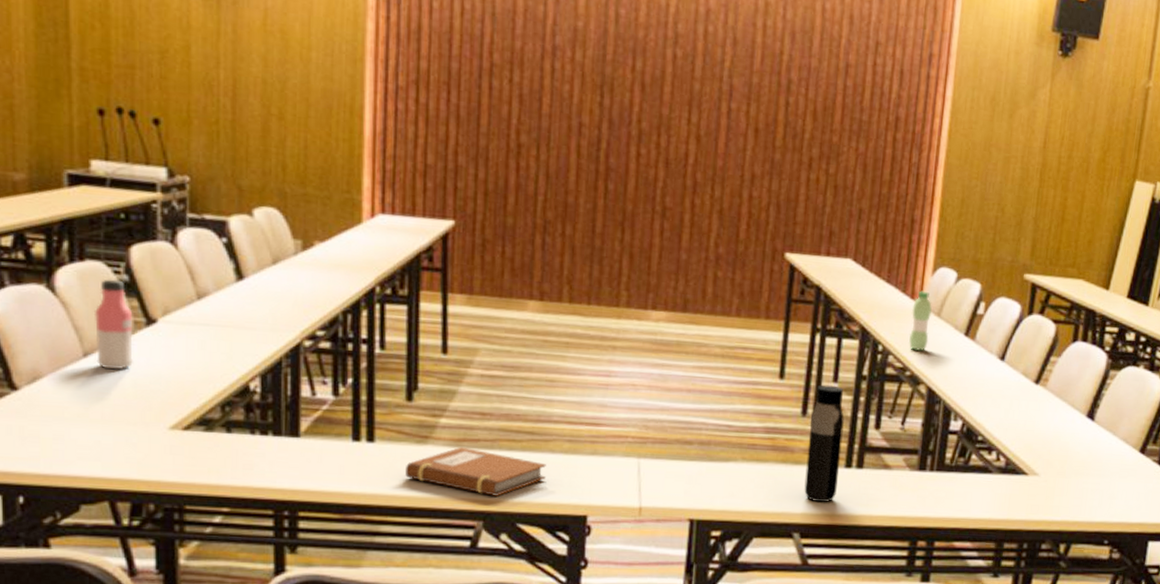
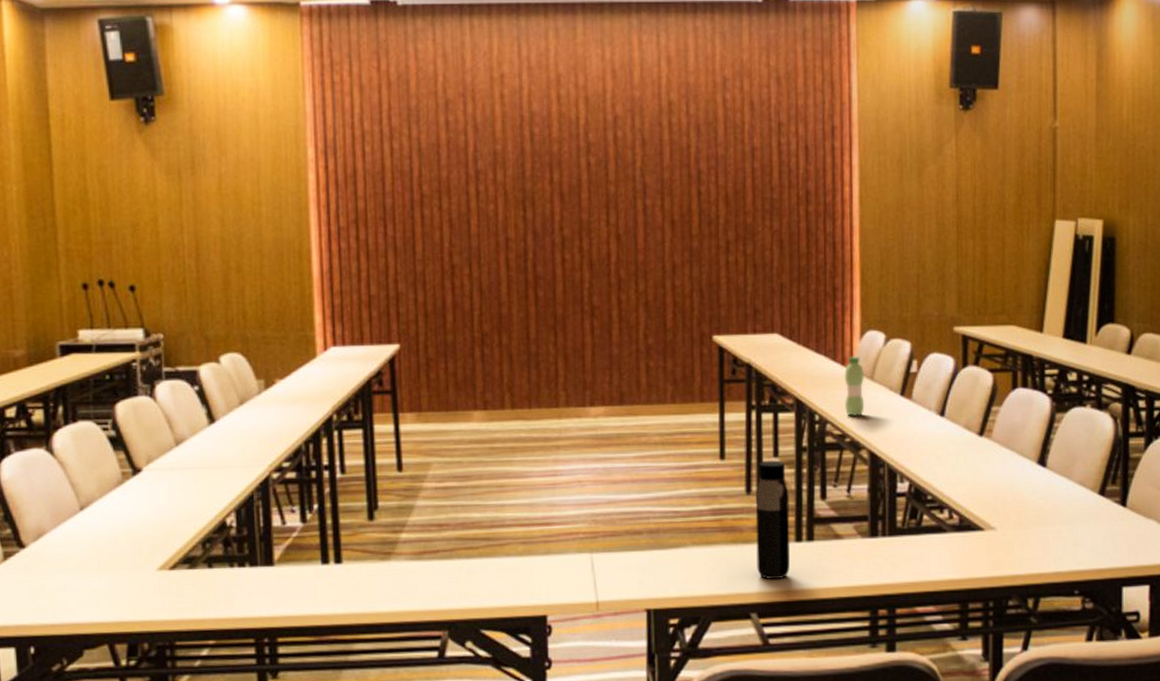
water bottle: present [93,278,133,370] -> none [87,435,123,520]
notebook: present [406,446,546,496] -> none [372,559,504,605]

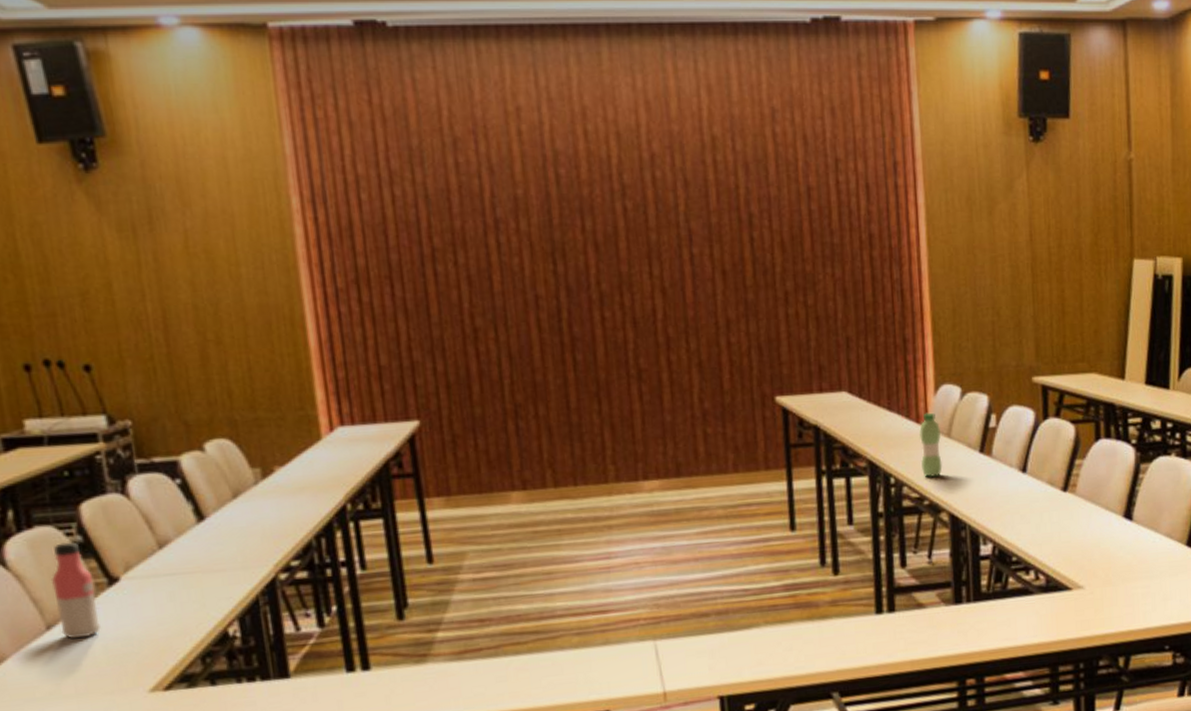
water bottle: none [87,435,123,520] -> present [50,541,101,639]
water bottle: present [755,460,790,580] -> none [831,528,871,656]

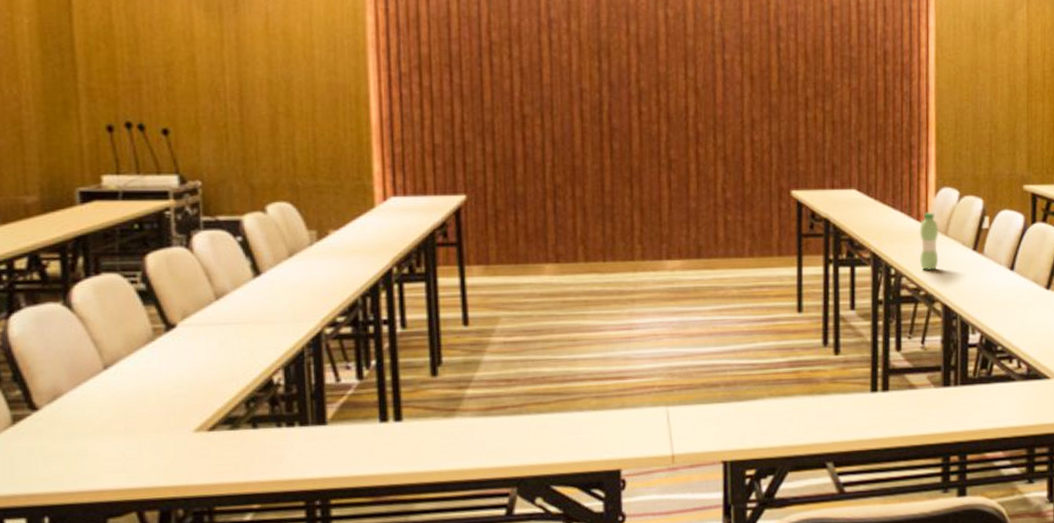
water bottle: present [50,541,101,639] -> none [112,288,154,379]

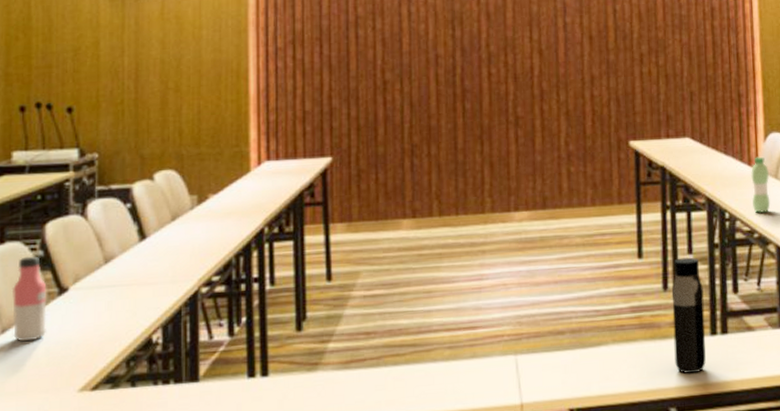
water bottle: none [112,288,154,379] -> present [11,255,47,342]
water bottle: none [832,313,866,430] -> present [672,257,706,374]

